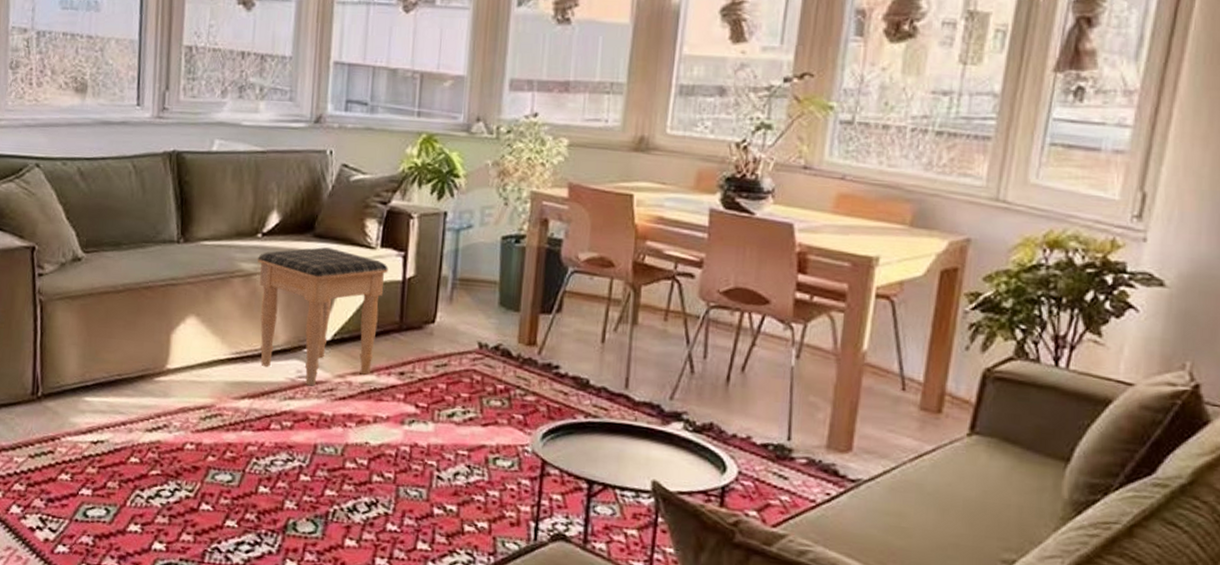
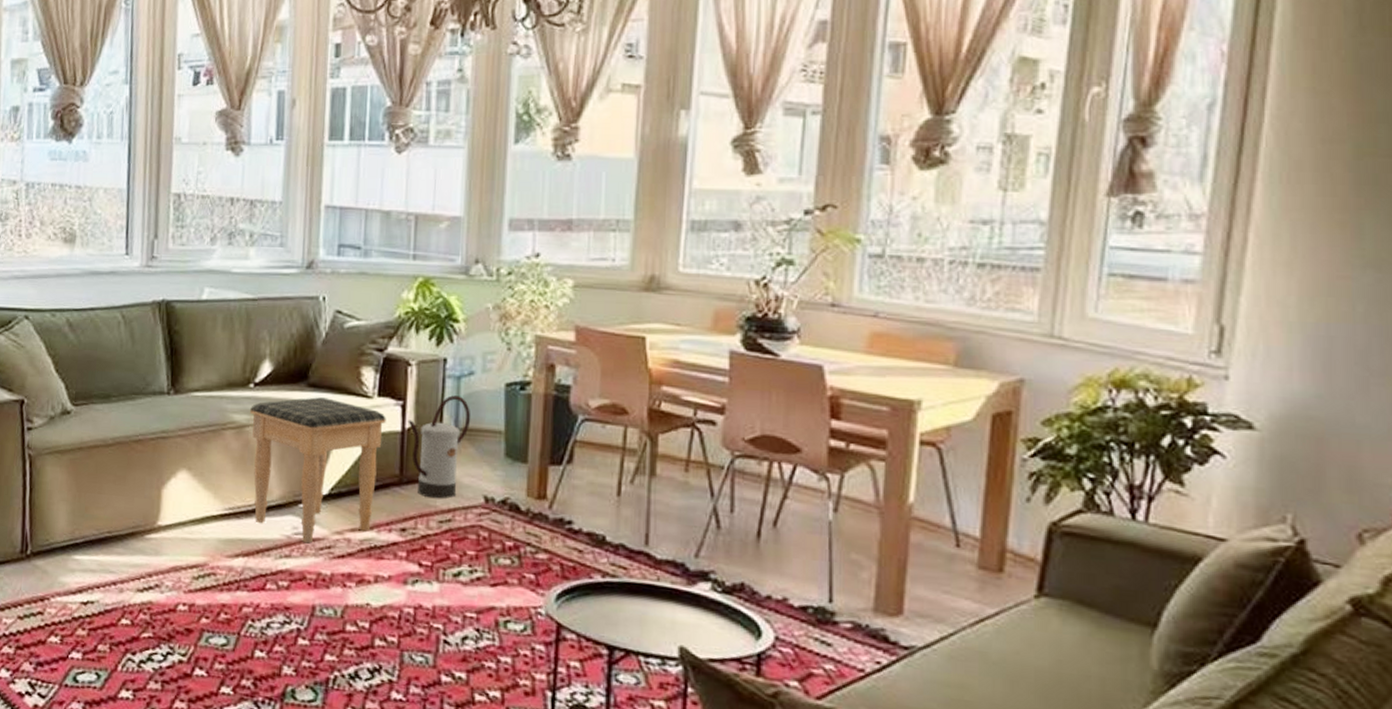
watering can: none [408,247,469,345] -> present [408,395,471,499]

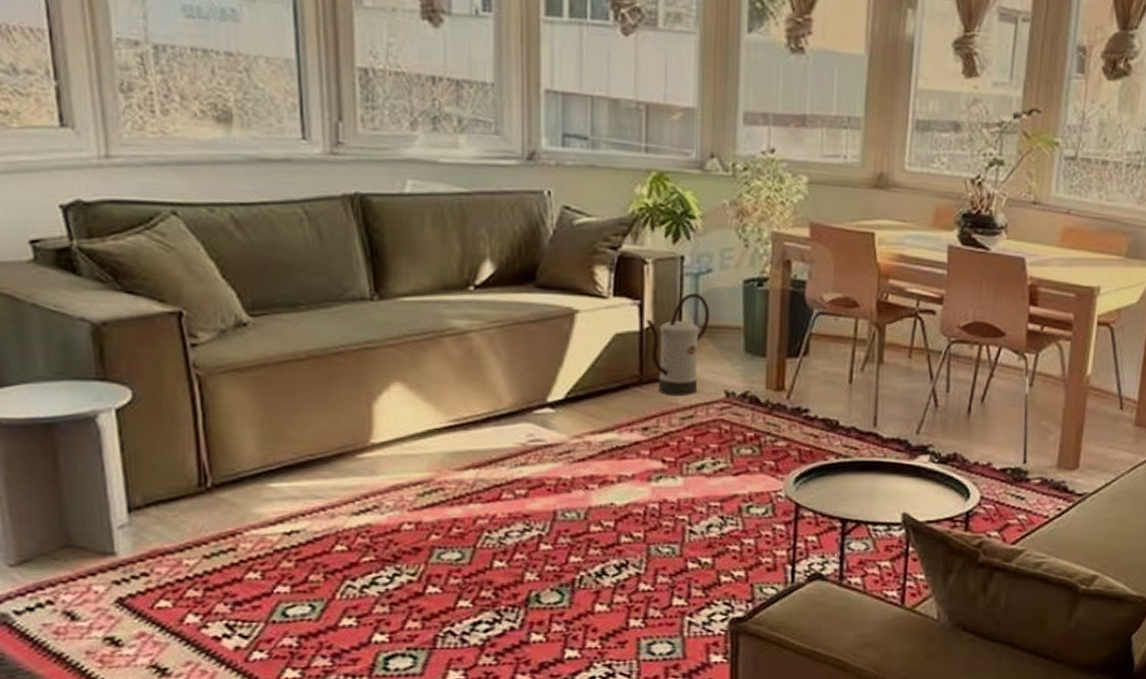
footstool: present [250,397,386,544] -> none [472,299,623,450]

